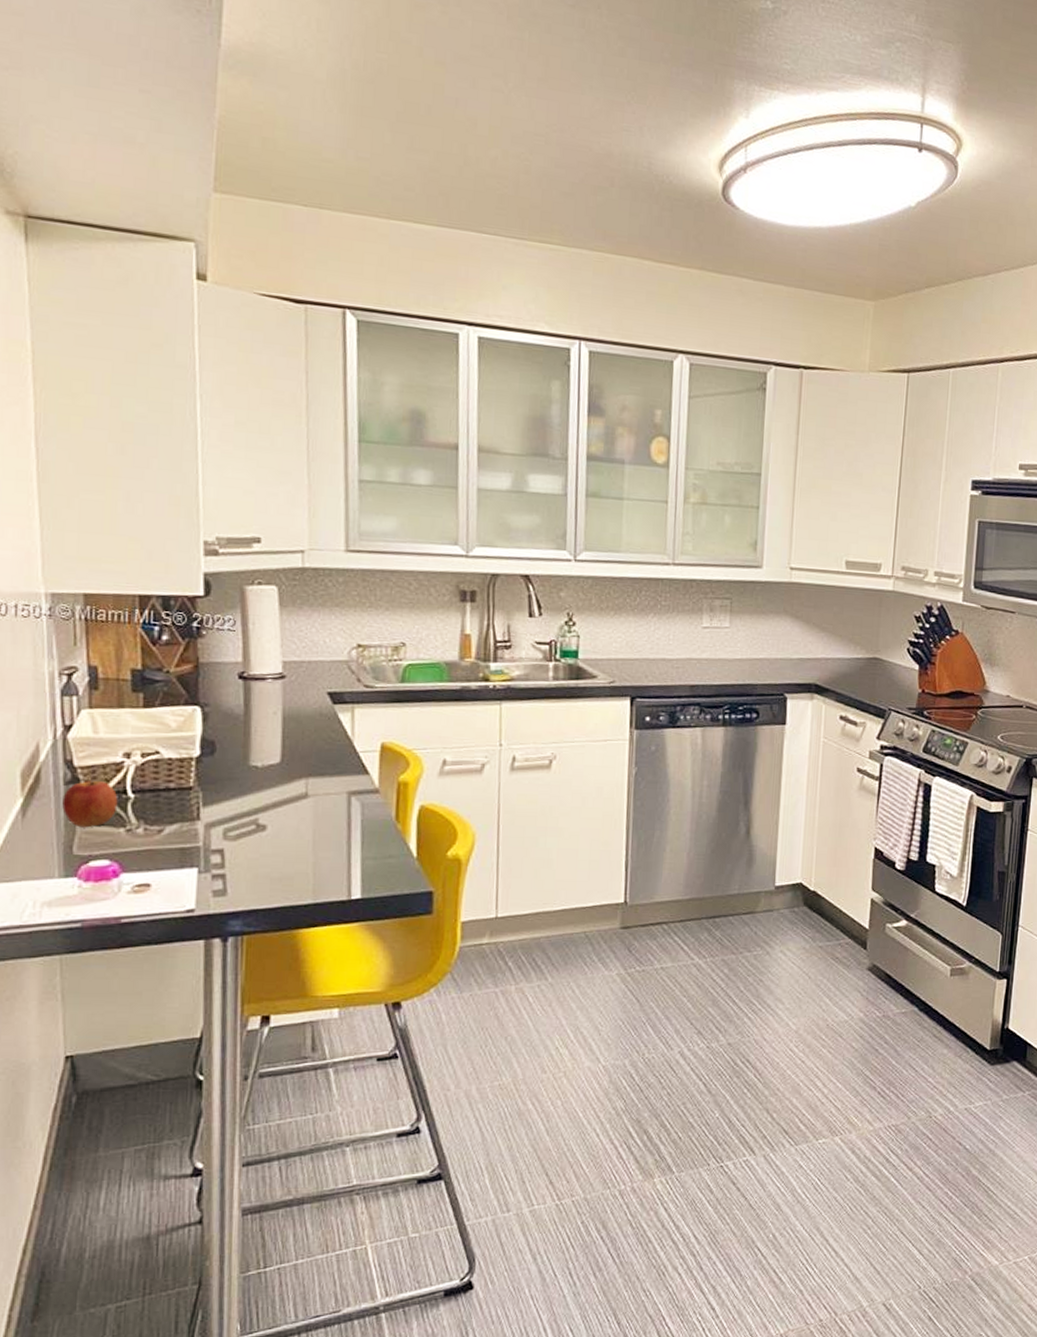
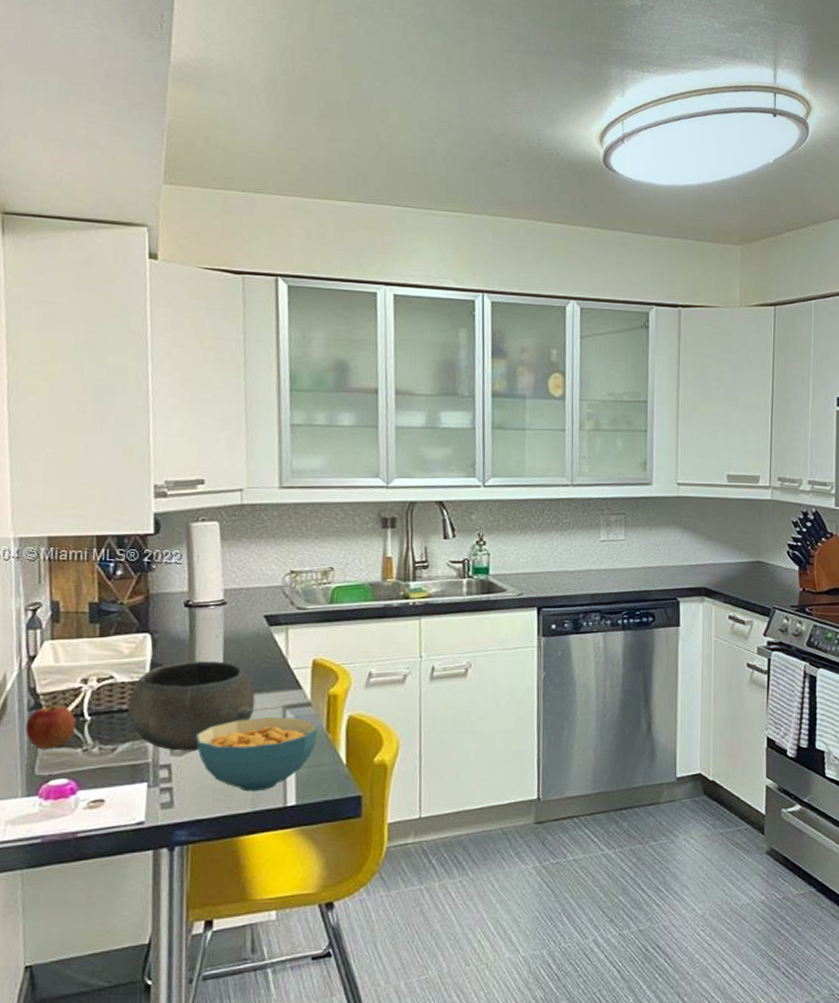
bowl: none [176,738,317,836] -> present [128,661,255,751]
cereal bowl: none [251,803,386,883] -> present [195,717,318,792]

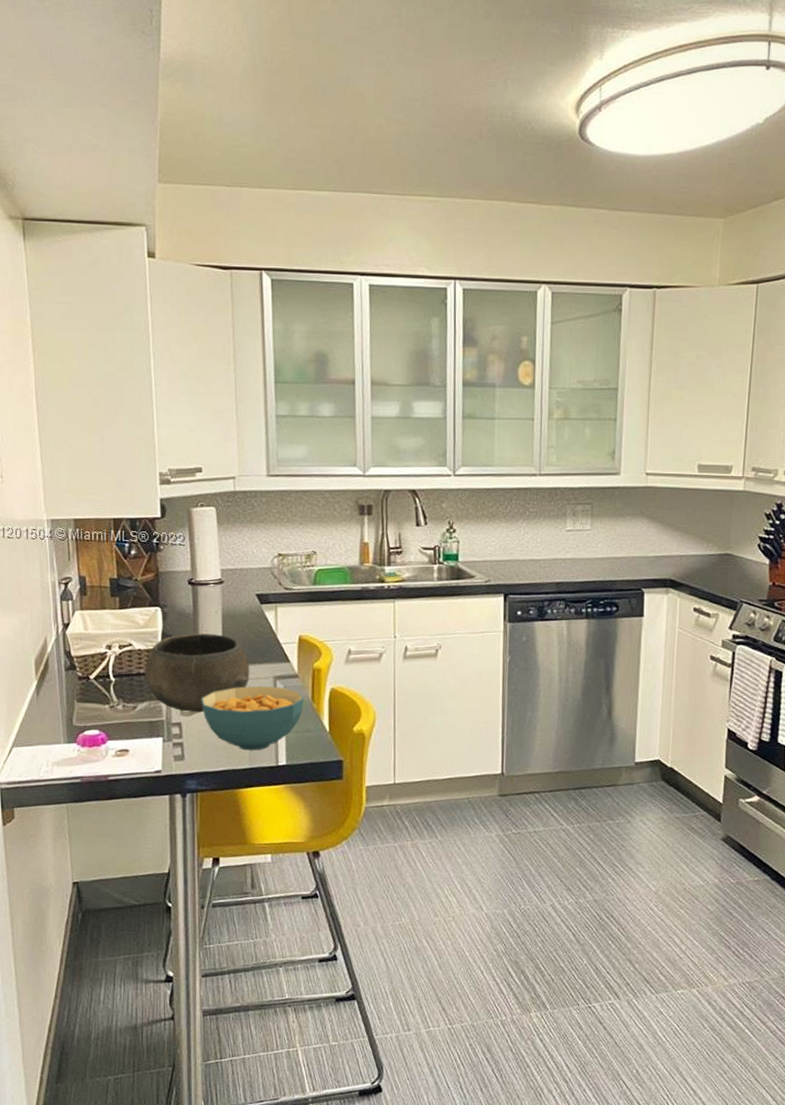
apple: present [26,706,76,750] -> none [64,667,103,705]

